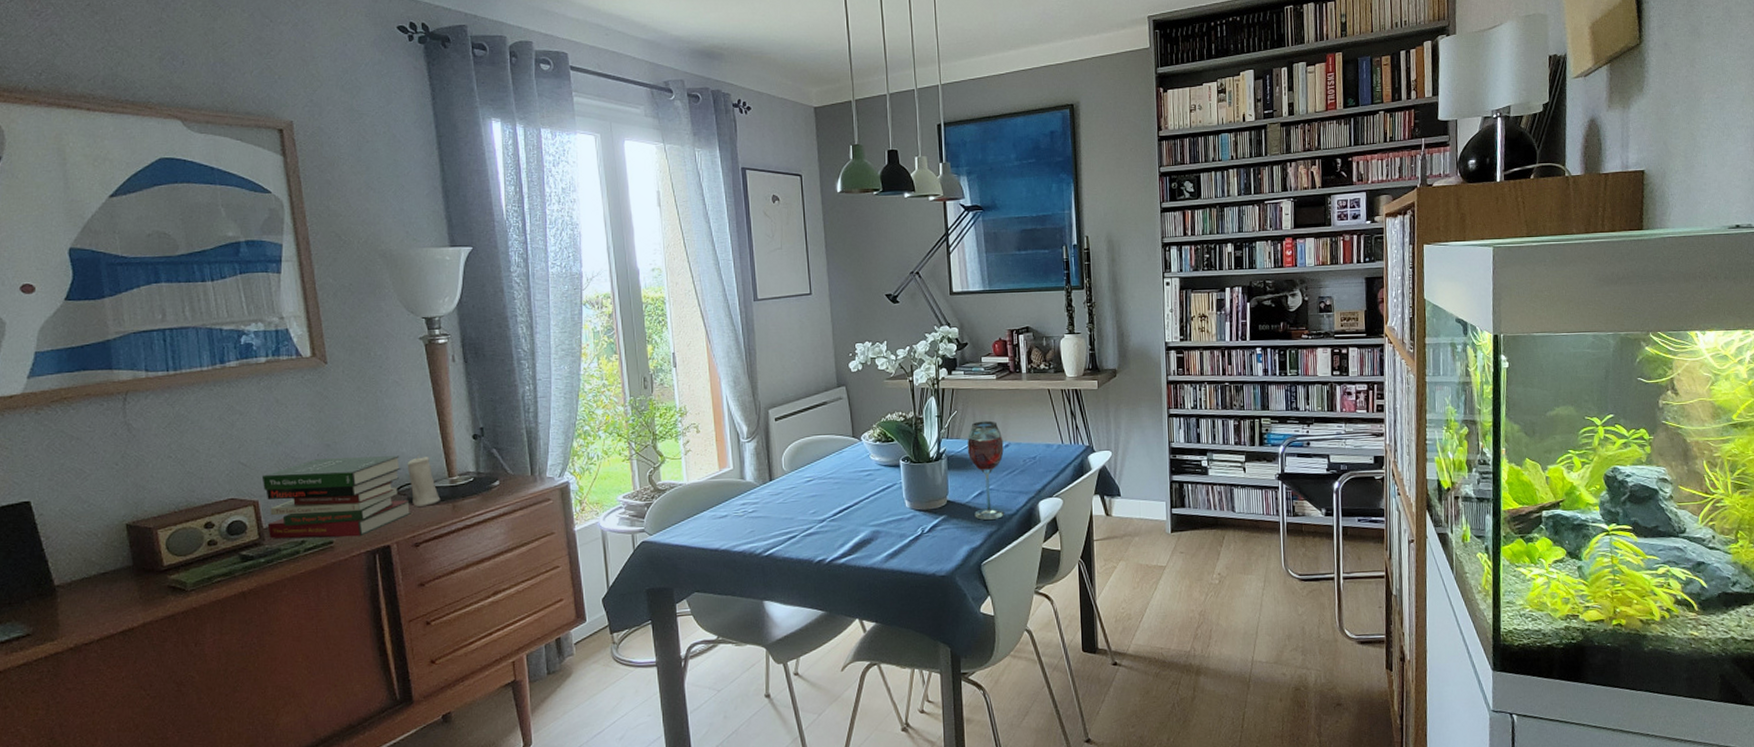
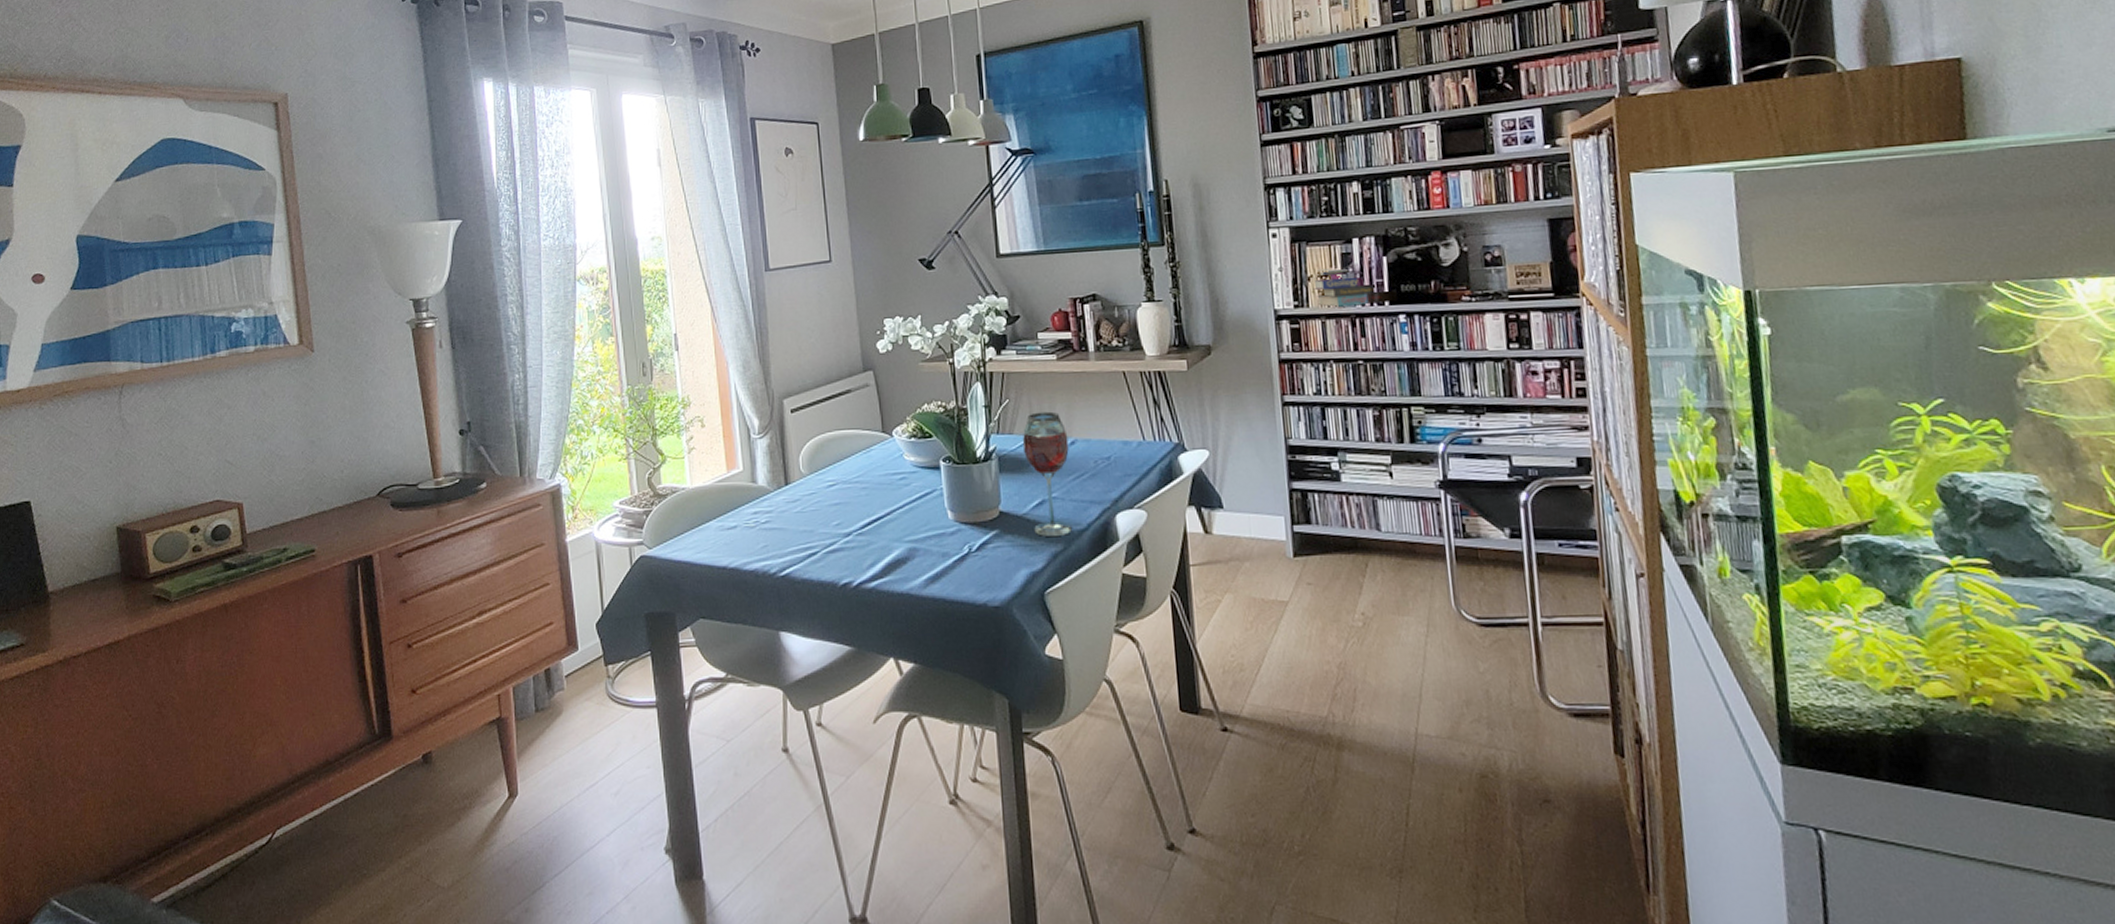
books: present [261,455,411,539] -> none [246,453,395,546]
candle: present [407,453,442,508] -> none [391,451,426,513]
books: none [1194,311,1256,341] -> present [1313,269,1397,307]

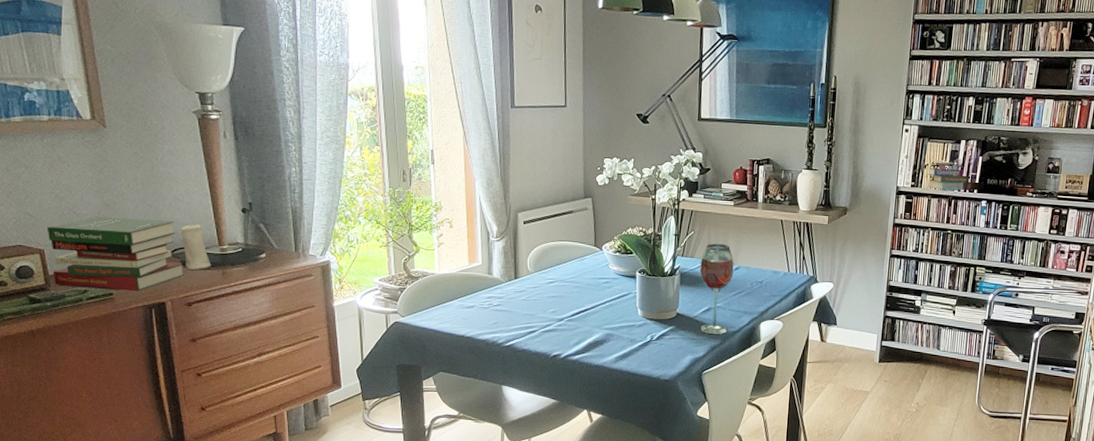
books: none [246,453,395,546] -> present [46,217,185,292]
candle: none [391,451,426,513] -> present [180,221,213,271]

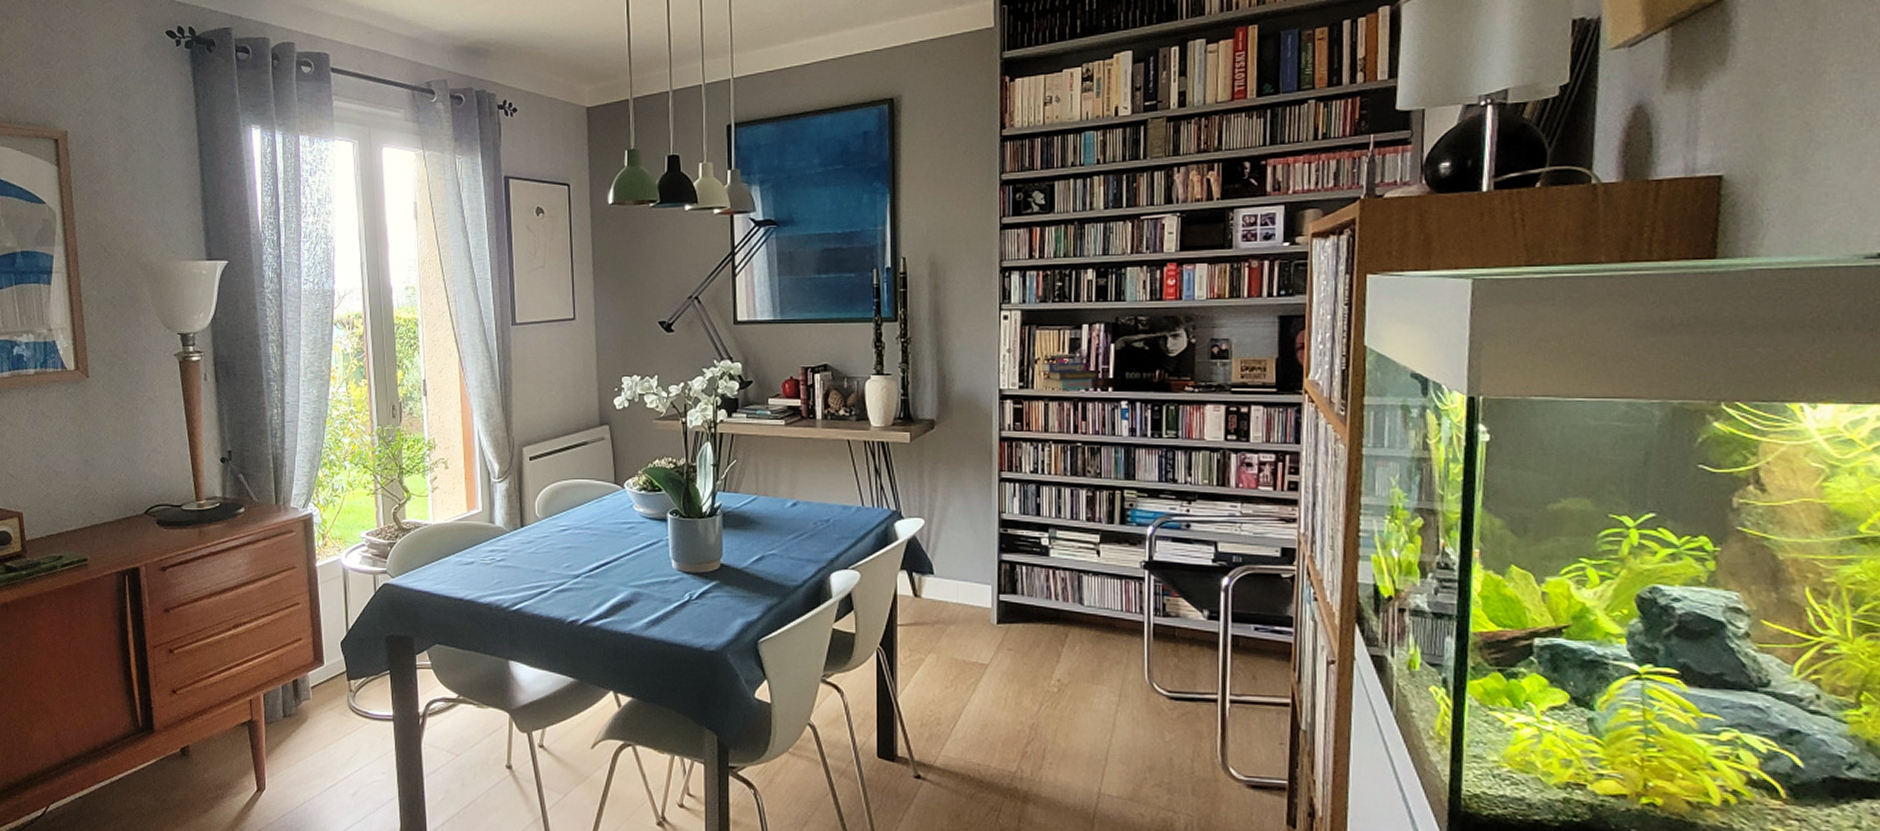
books: present [46,217,185,292] -> none [26,474,160,556]
candle: present [180,221,213,271] -> none [157,474,189,531]
wineglass: present [699,243,734,334] -> none [746,473,790,590]

